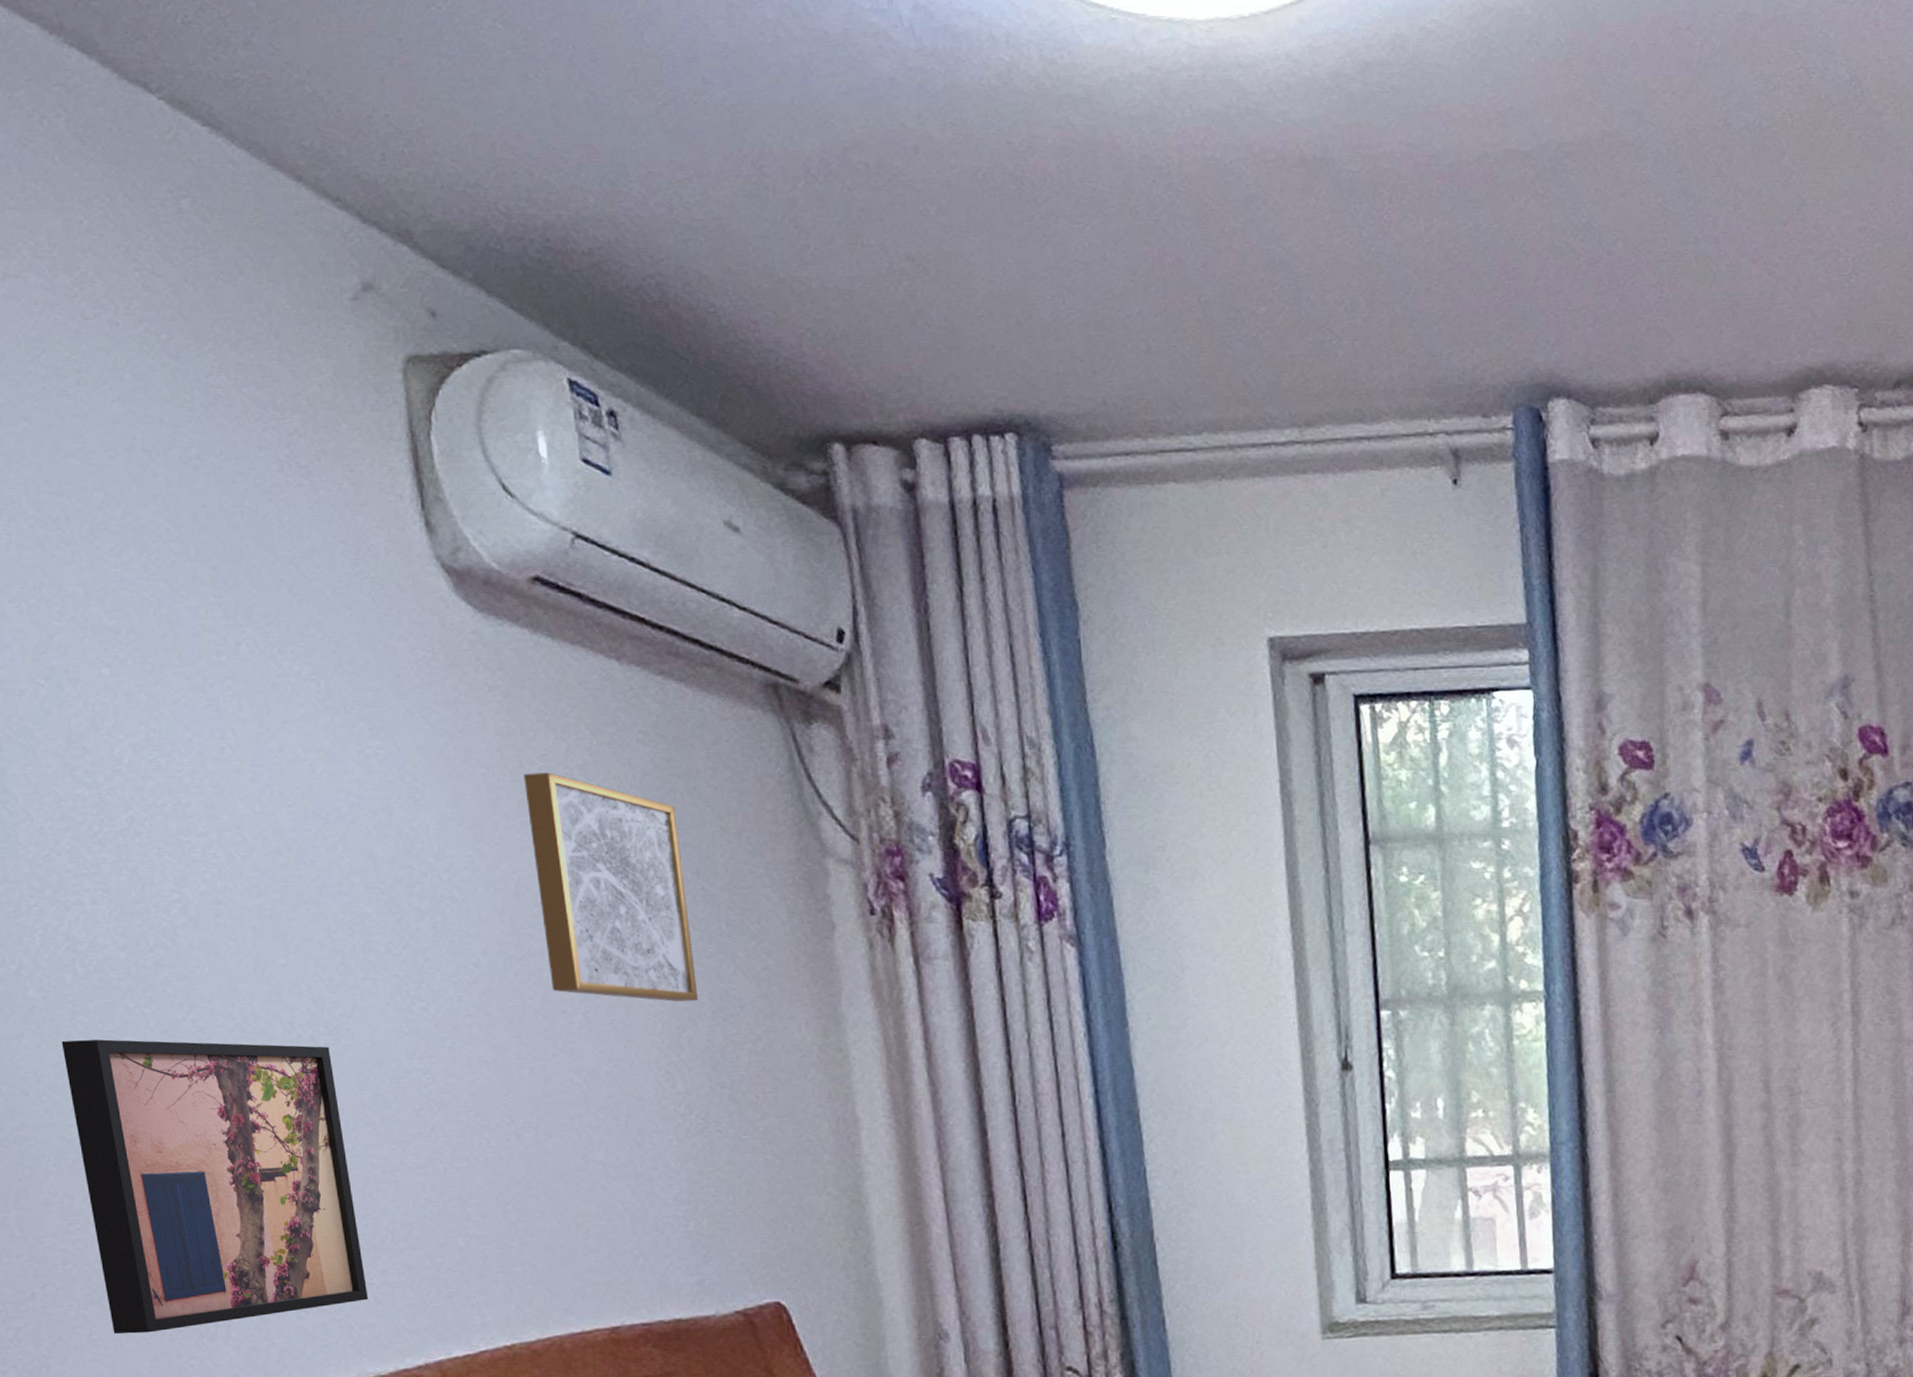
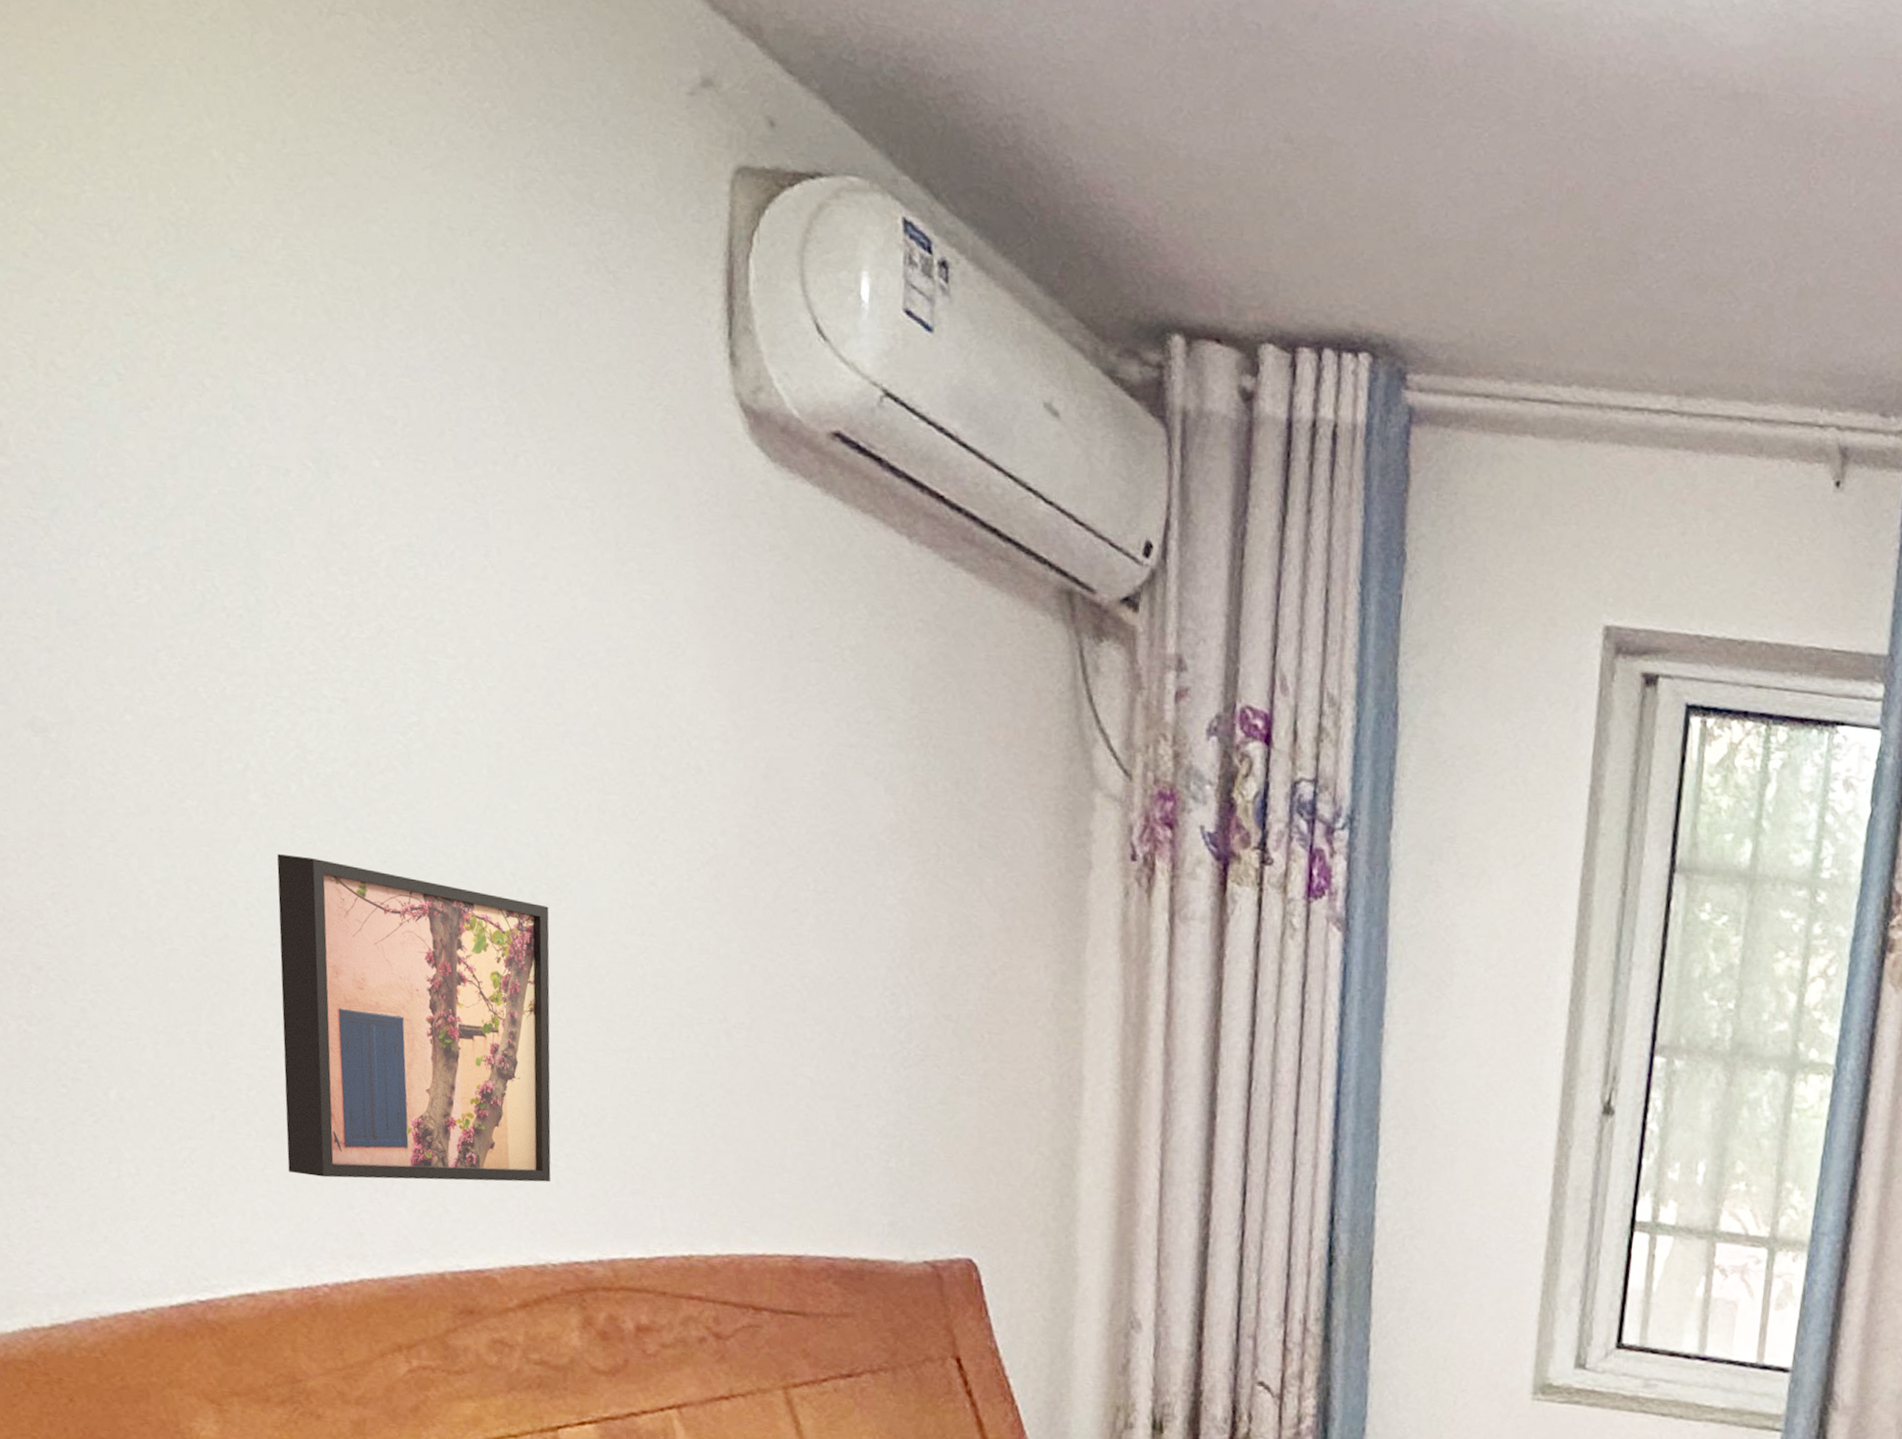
wall art: present [524,772,699,1002] -> none [787,646,944,922]

